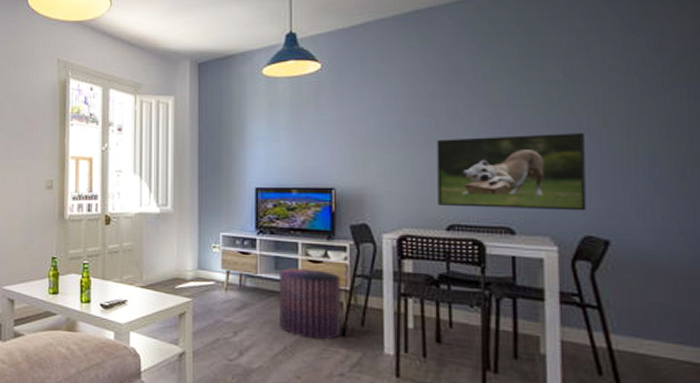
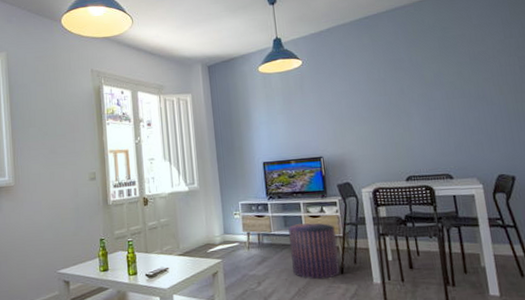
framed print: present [436,133,587,211] -> none [391,100,497,162]

